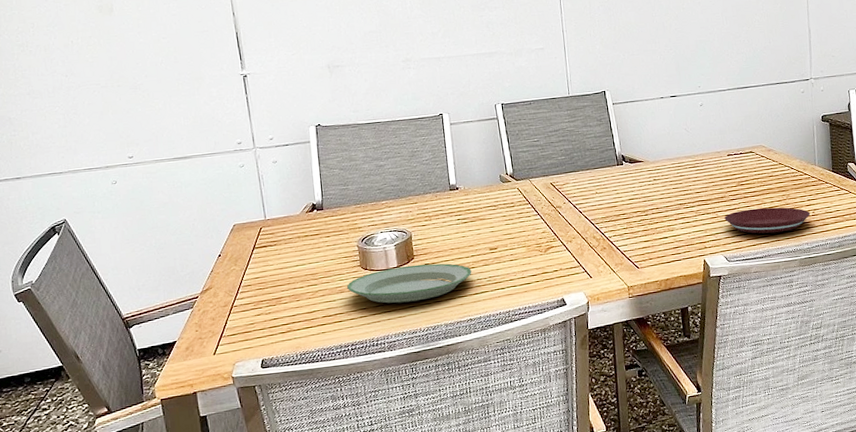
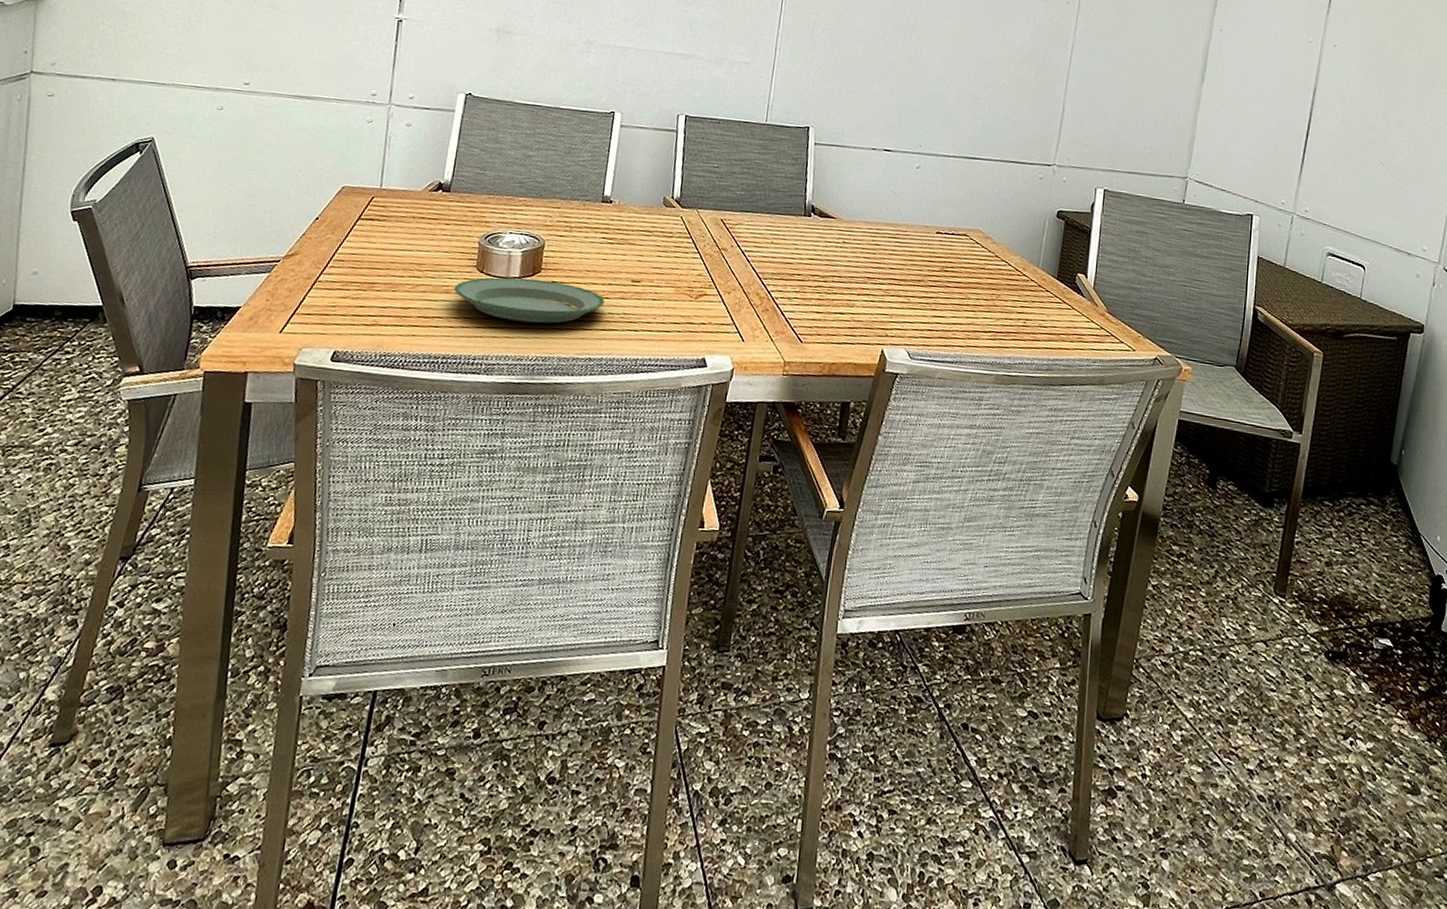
plate: present [724,207,811,234] -> none [917,301,1021,338]

